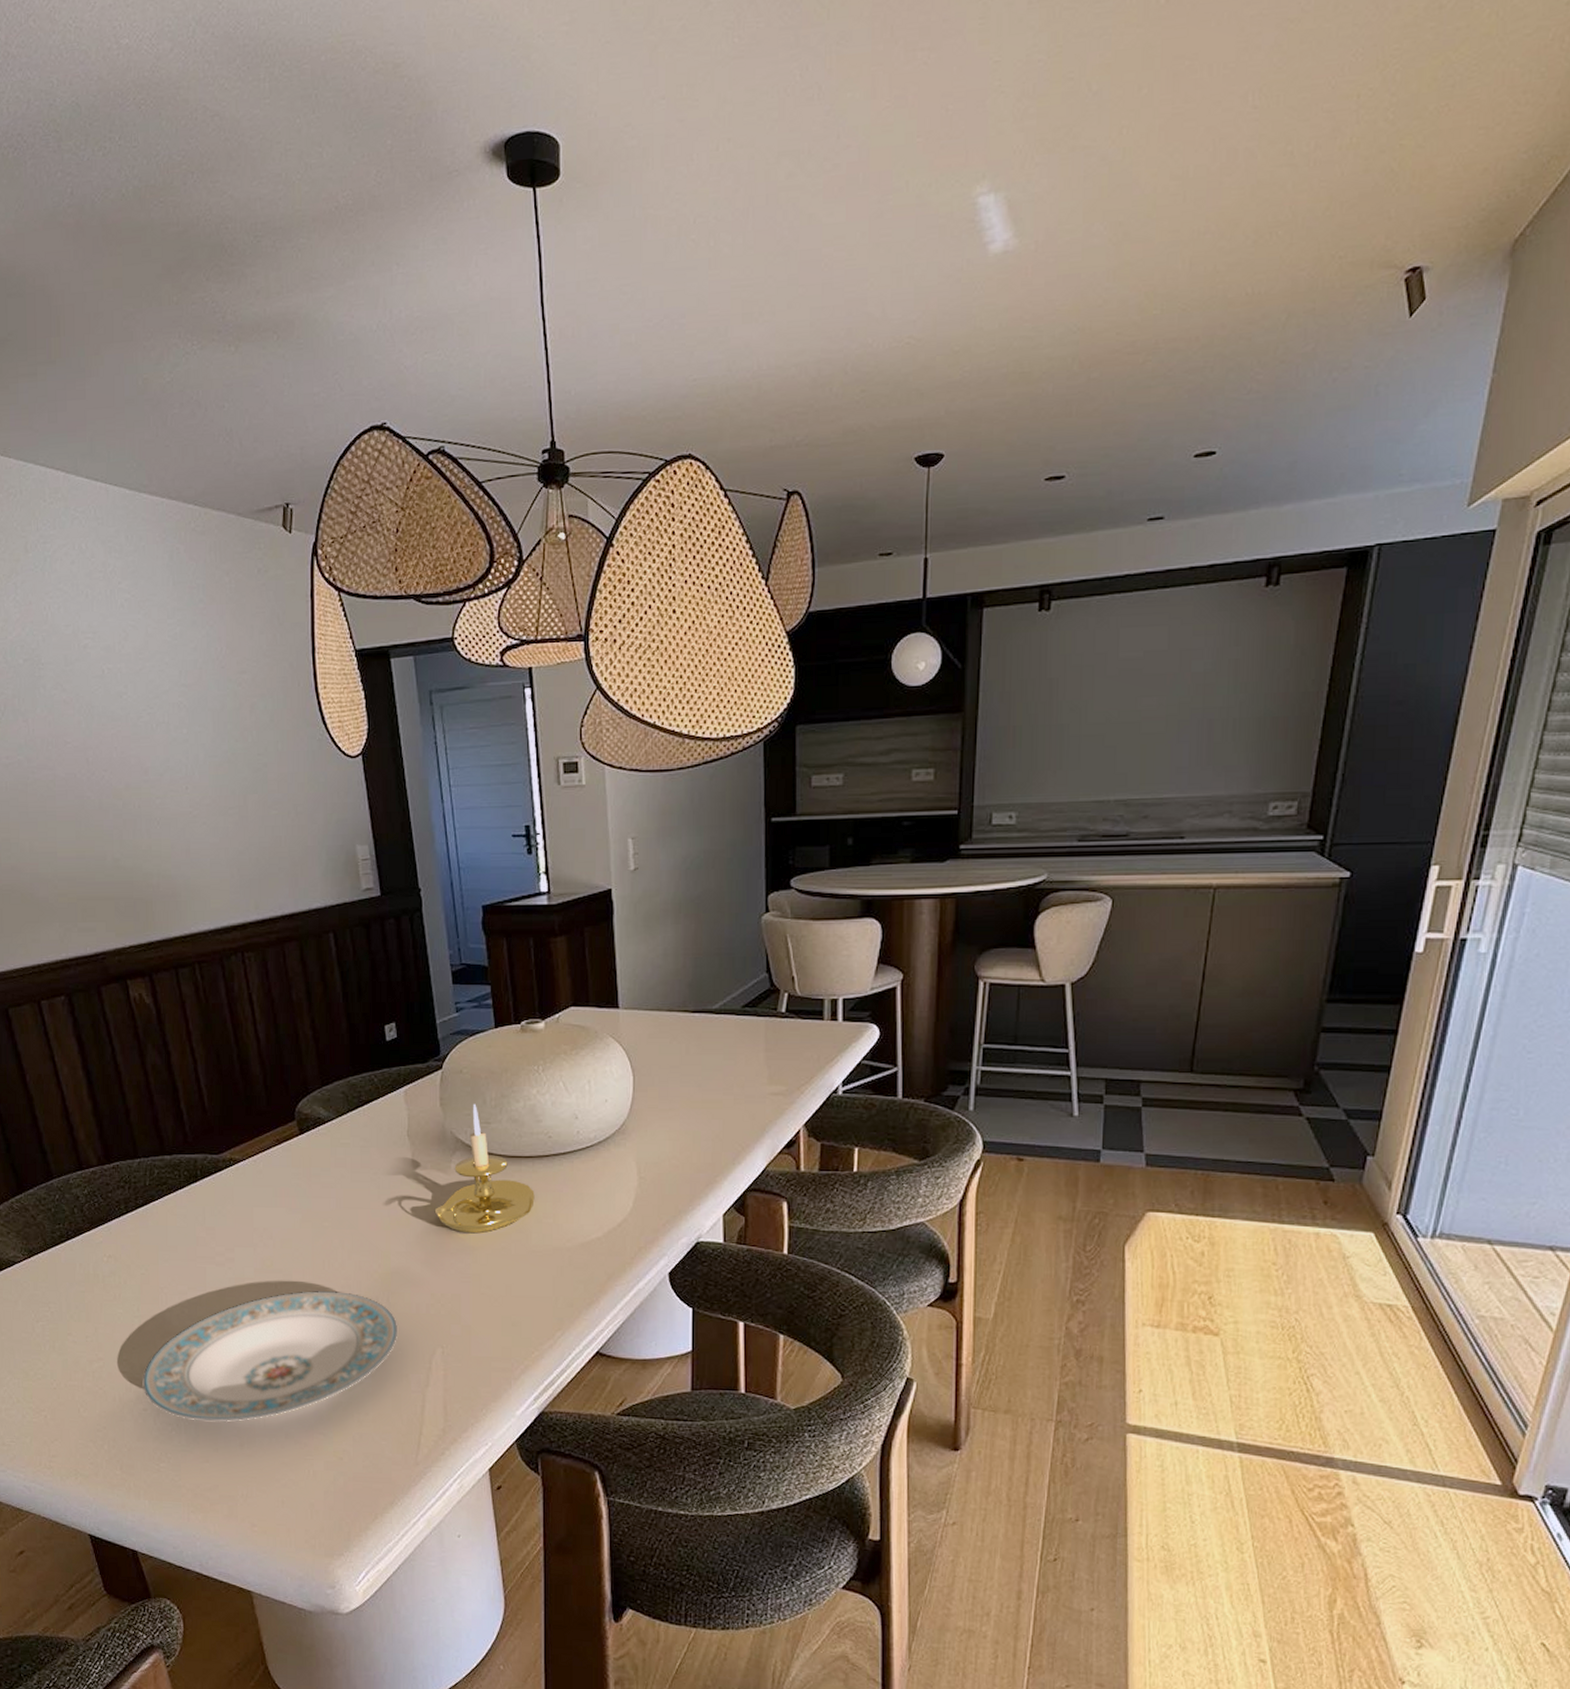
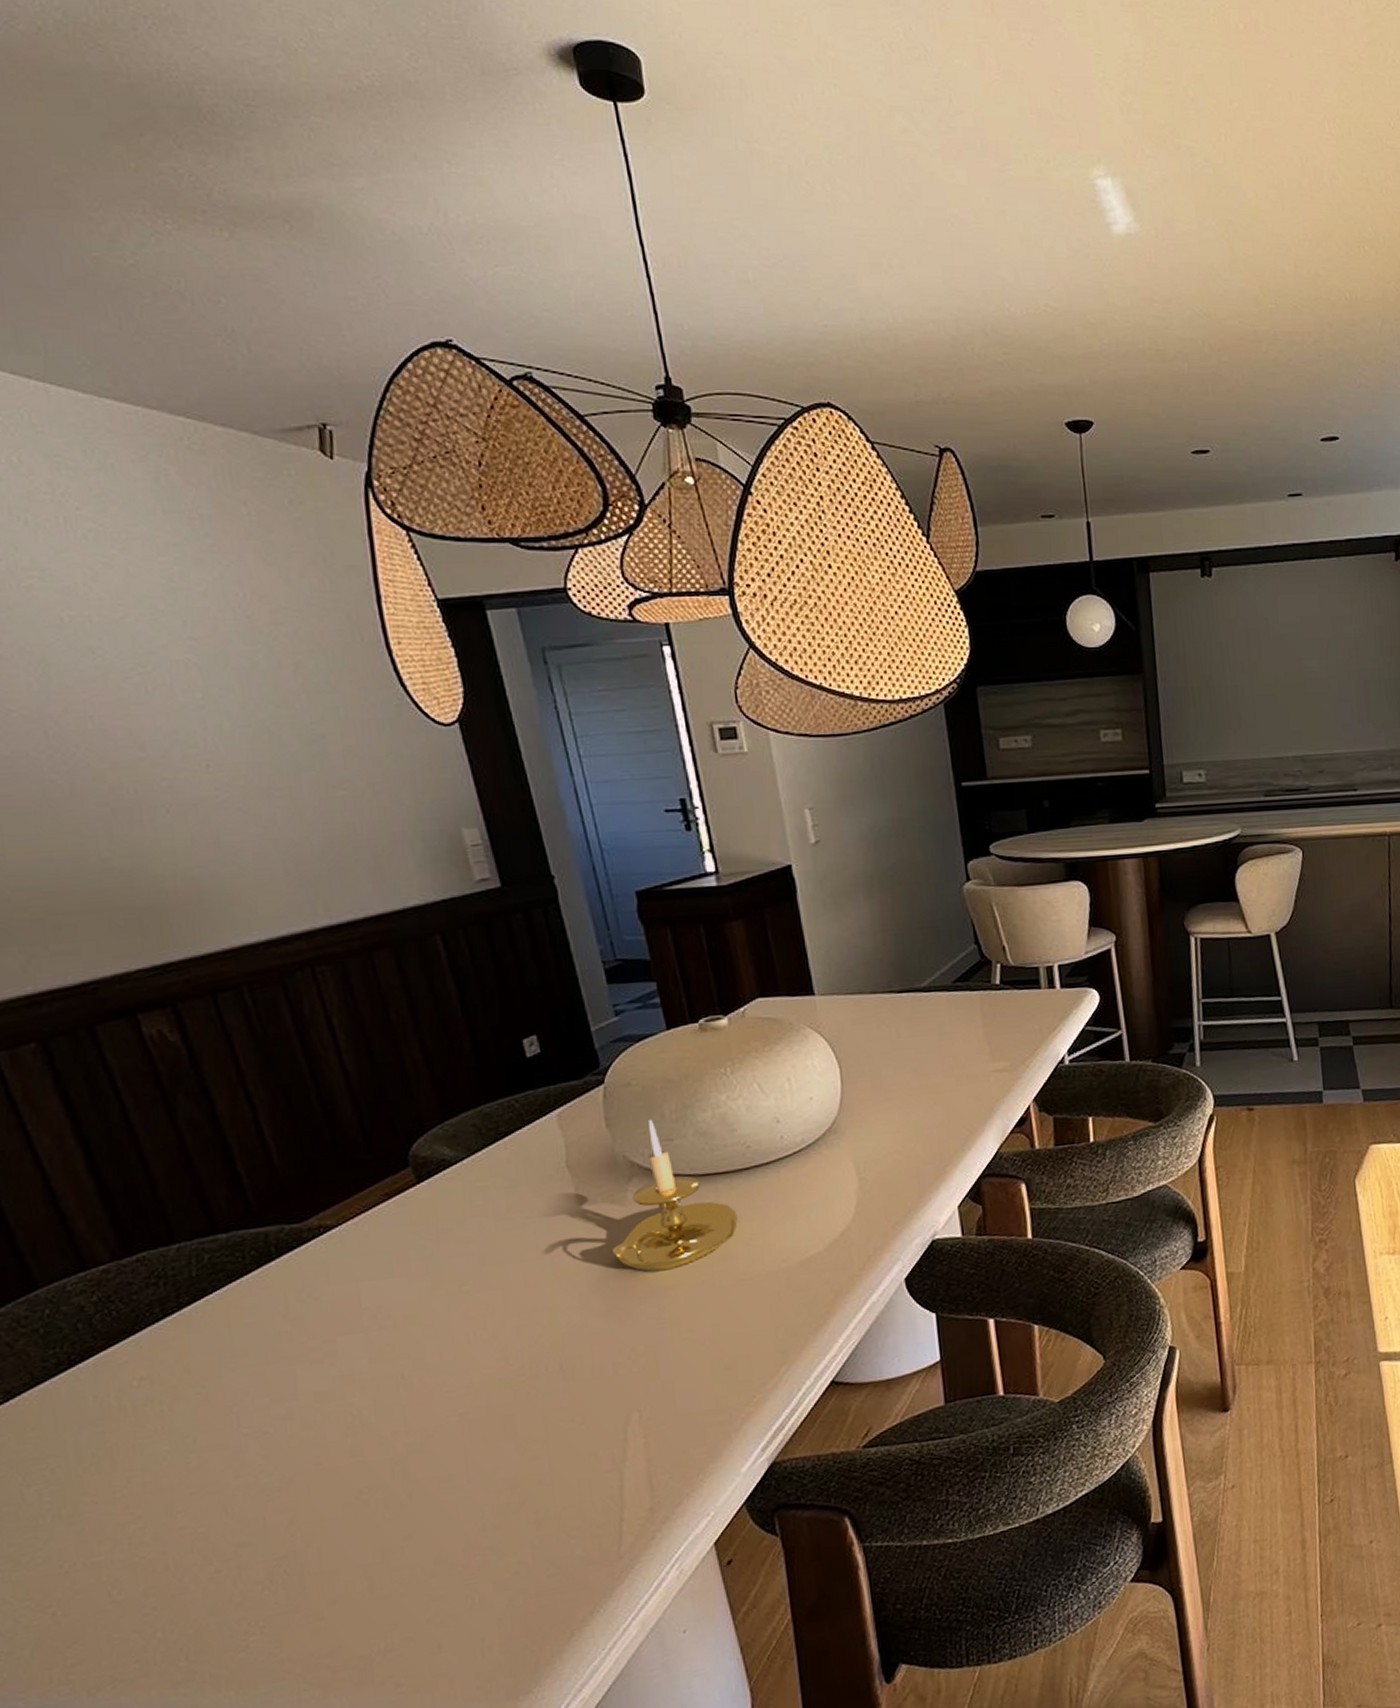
plate: present [142,1290,398,1423] -> none [209,1367,579,1571]

